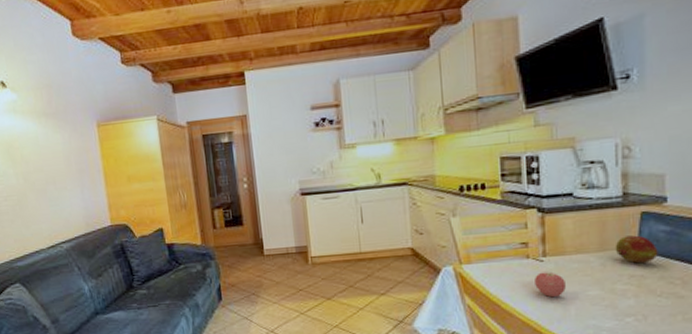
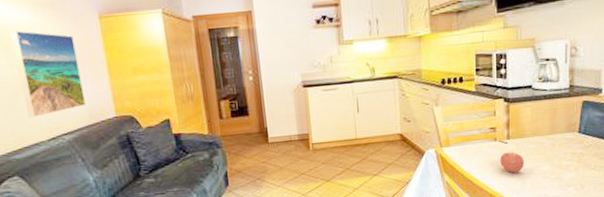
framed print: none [17,140,83,226] -> present [10,31,86,118]
fruit: present [615,235,658,264] -> none [562,120,594,144]

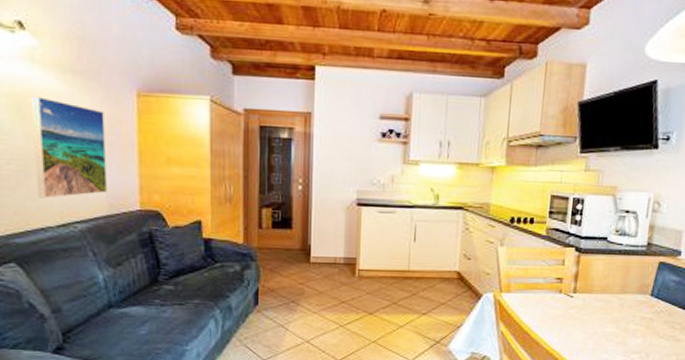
apple: present [500,151,524,173] -> none [563,307,589,331]

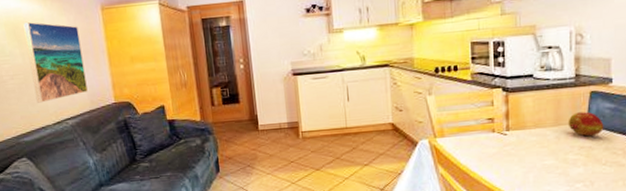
fruit: none [633,282,667,308] -> present [568,112,604,137]

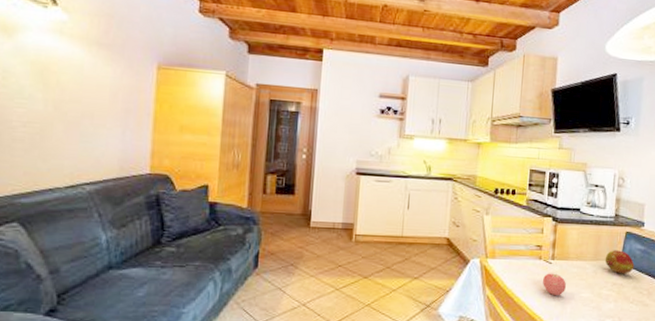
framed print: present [23,22,88,103] -> none [50,65,124,160]
apple: none [499,144,525,167] -> present [543,273,566,296]

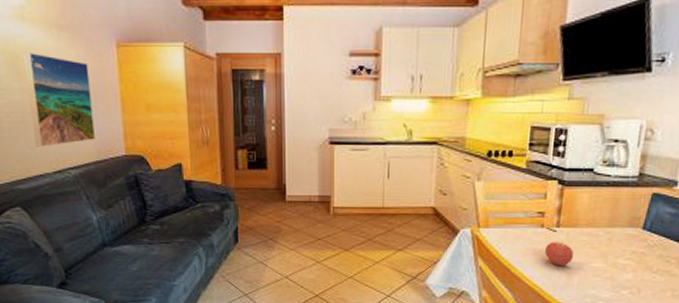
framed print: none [50,65,124,160] -> present [24,53,95,147]
fruit: present [605,250,635,274] -> none [623,214,662,242]

